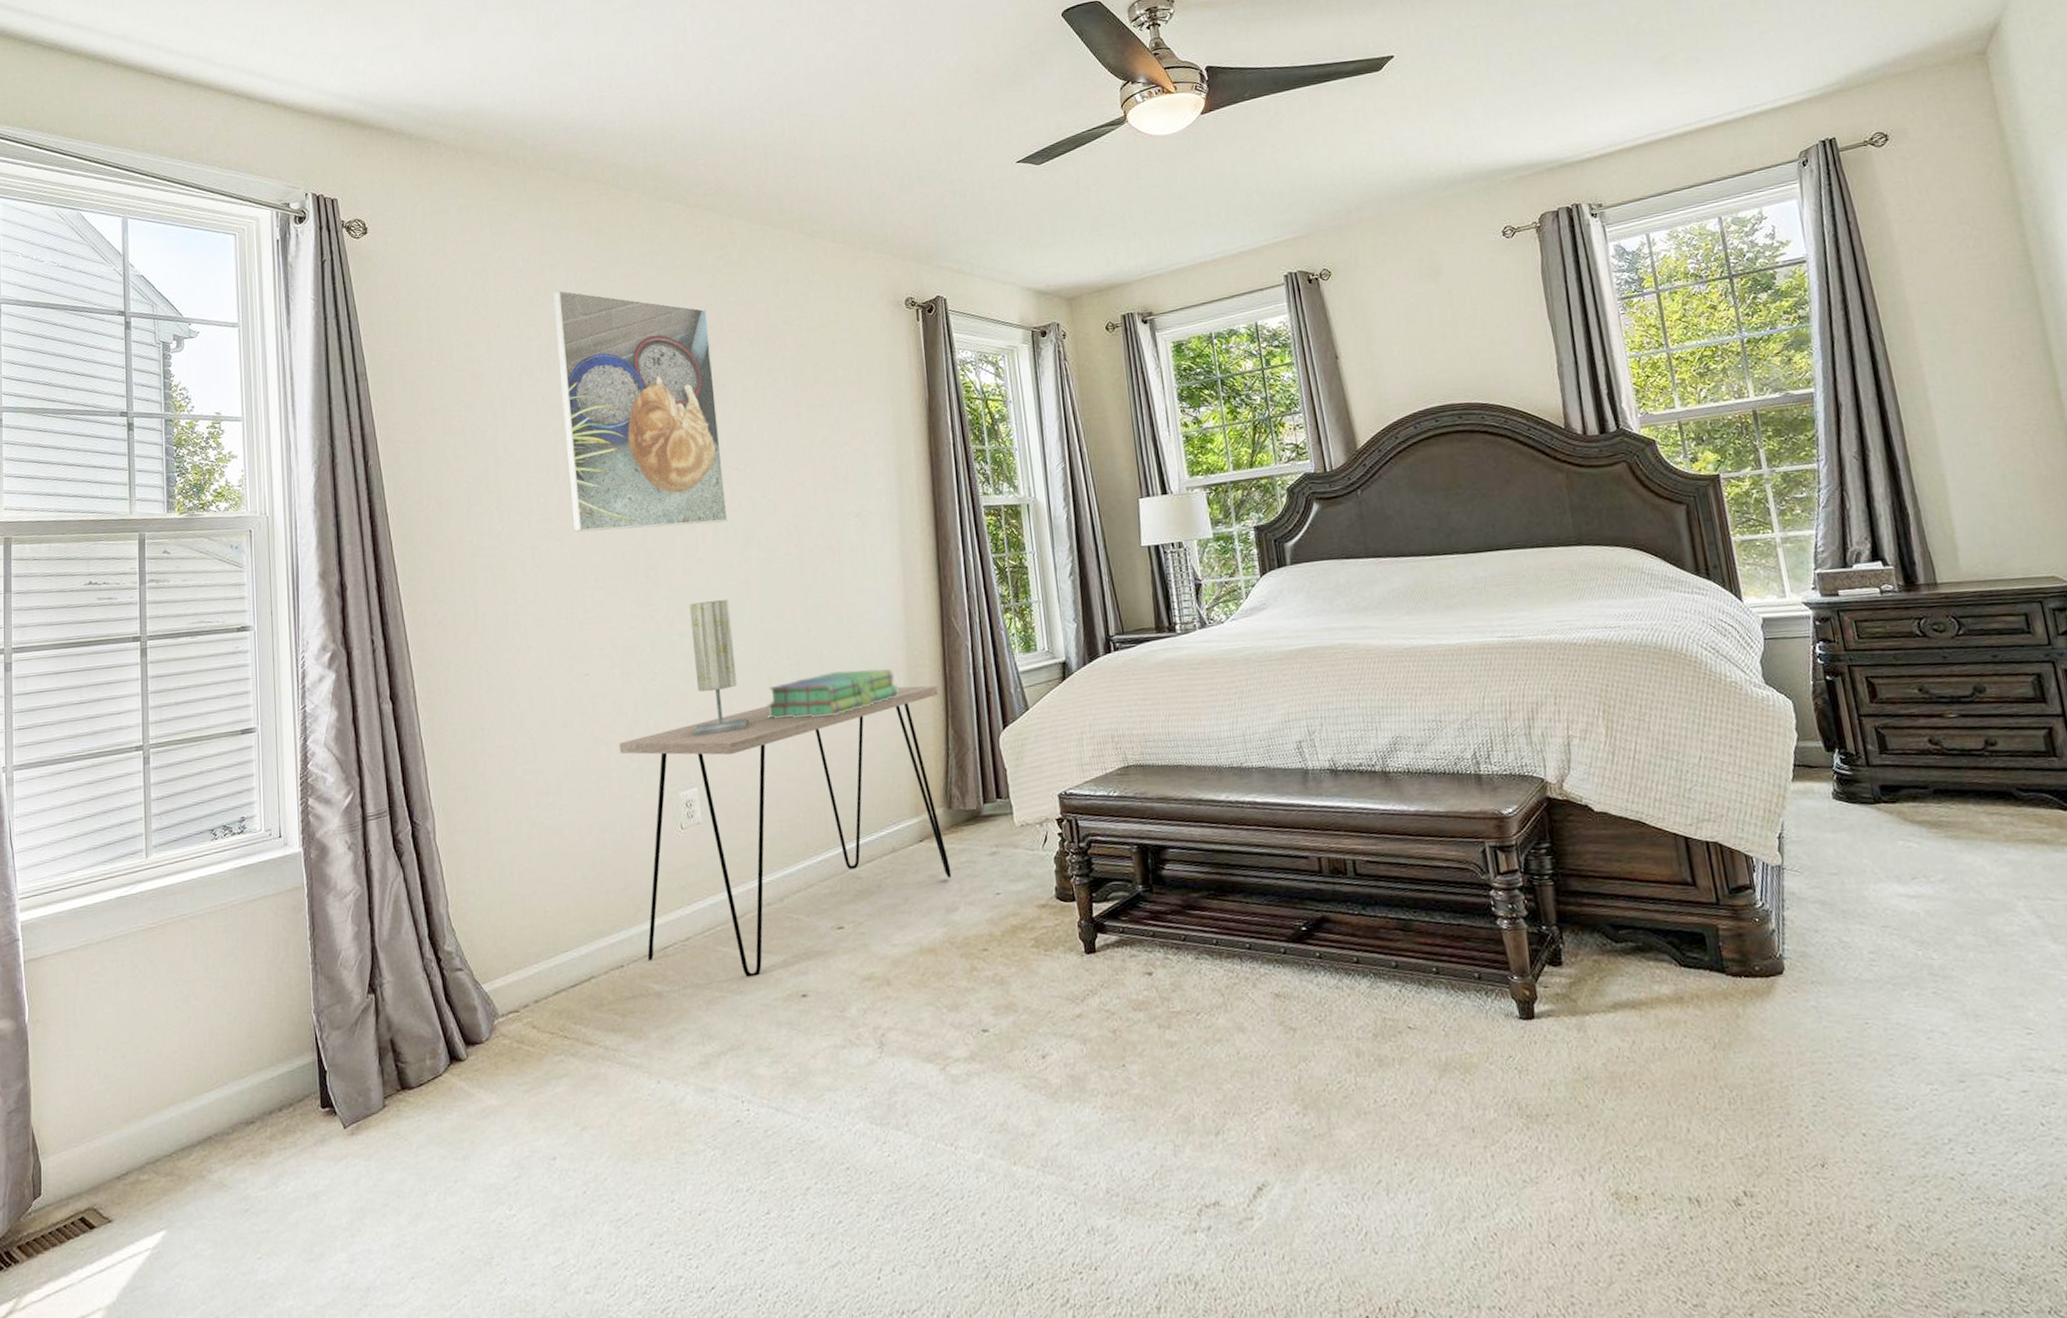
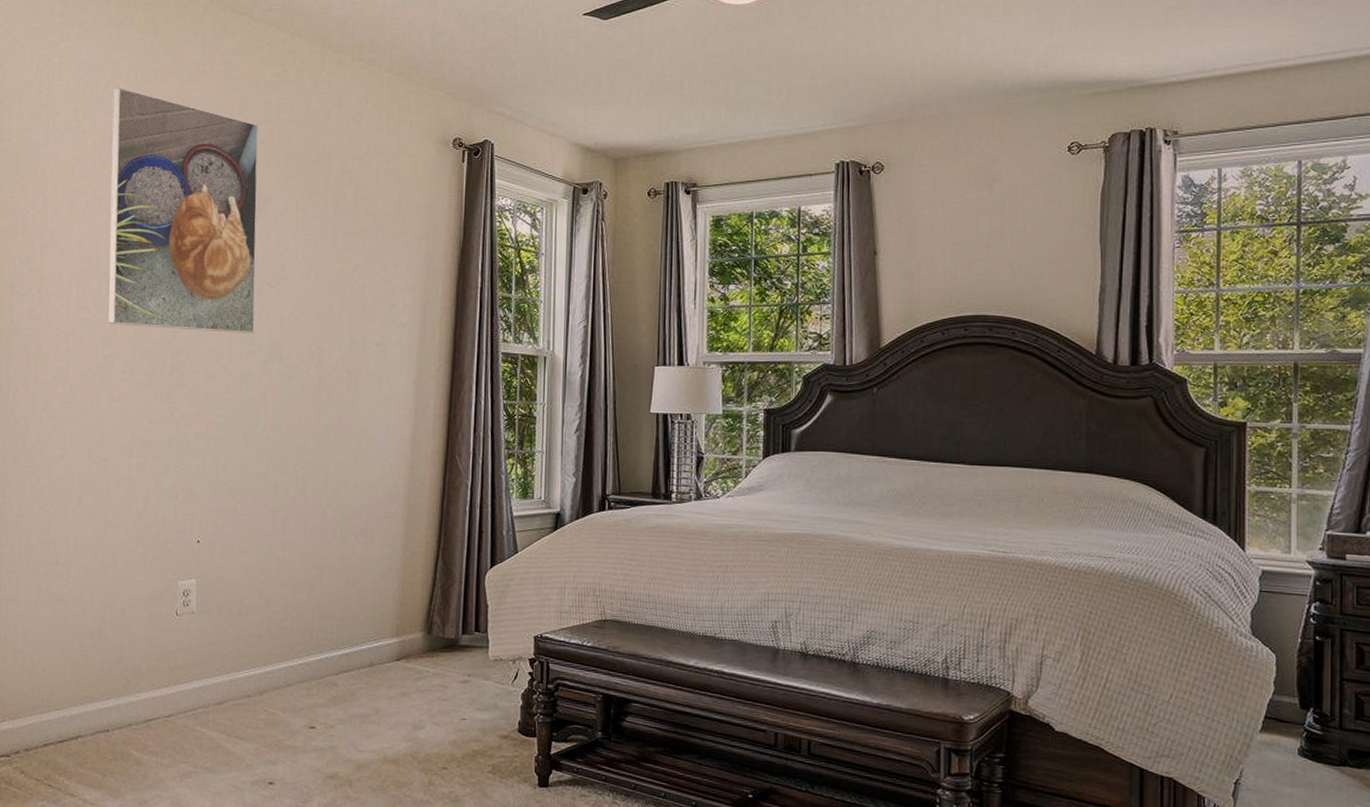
desk: present [619,685,952,977] -> none [127,513,434,759]
table lamp: present [689,599,749,737] -> none [197,407,251,533]
stack of books: present [767,669,899,719] -> none [269,490,396,532]

